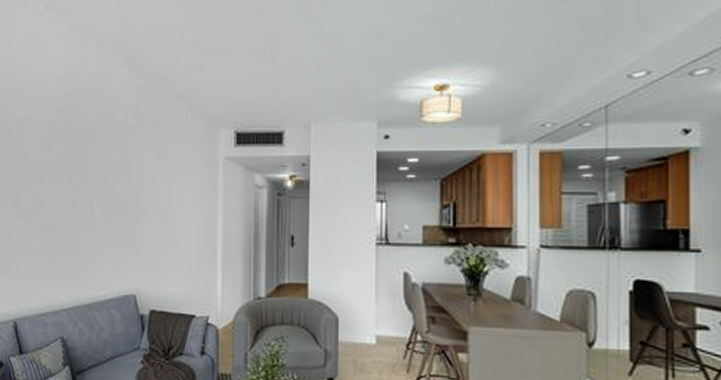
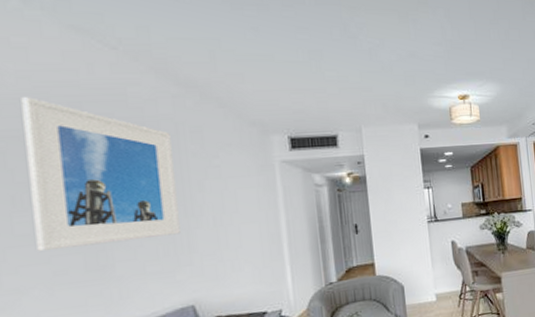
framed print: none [33,89,134,224] -> present [21,97,181,251]

